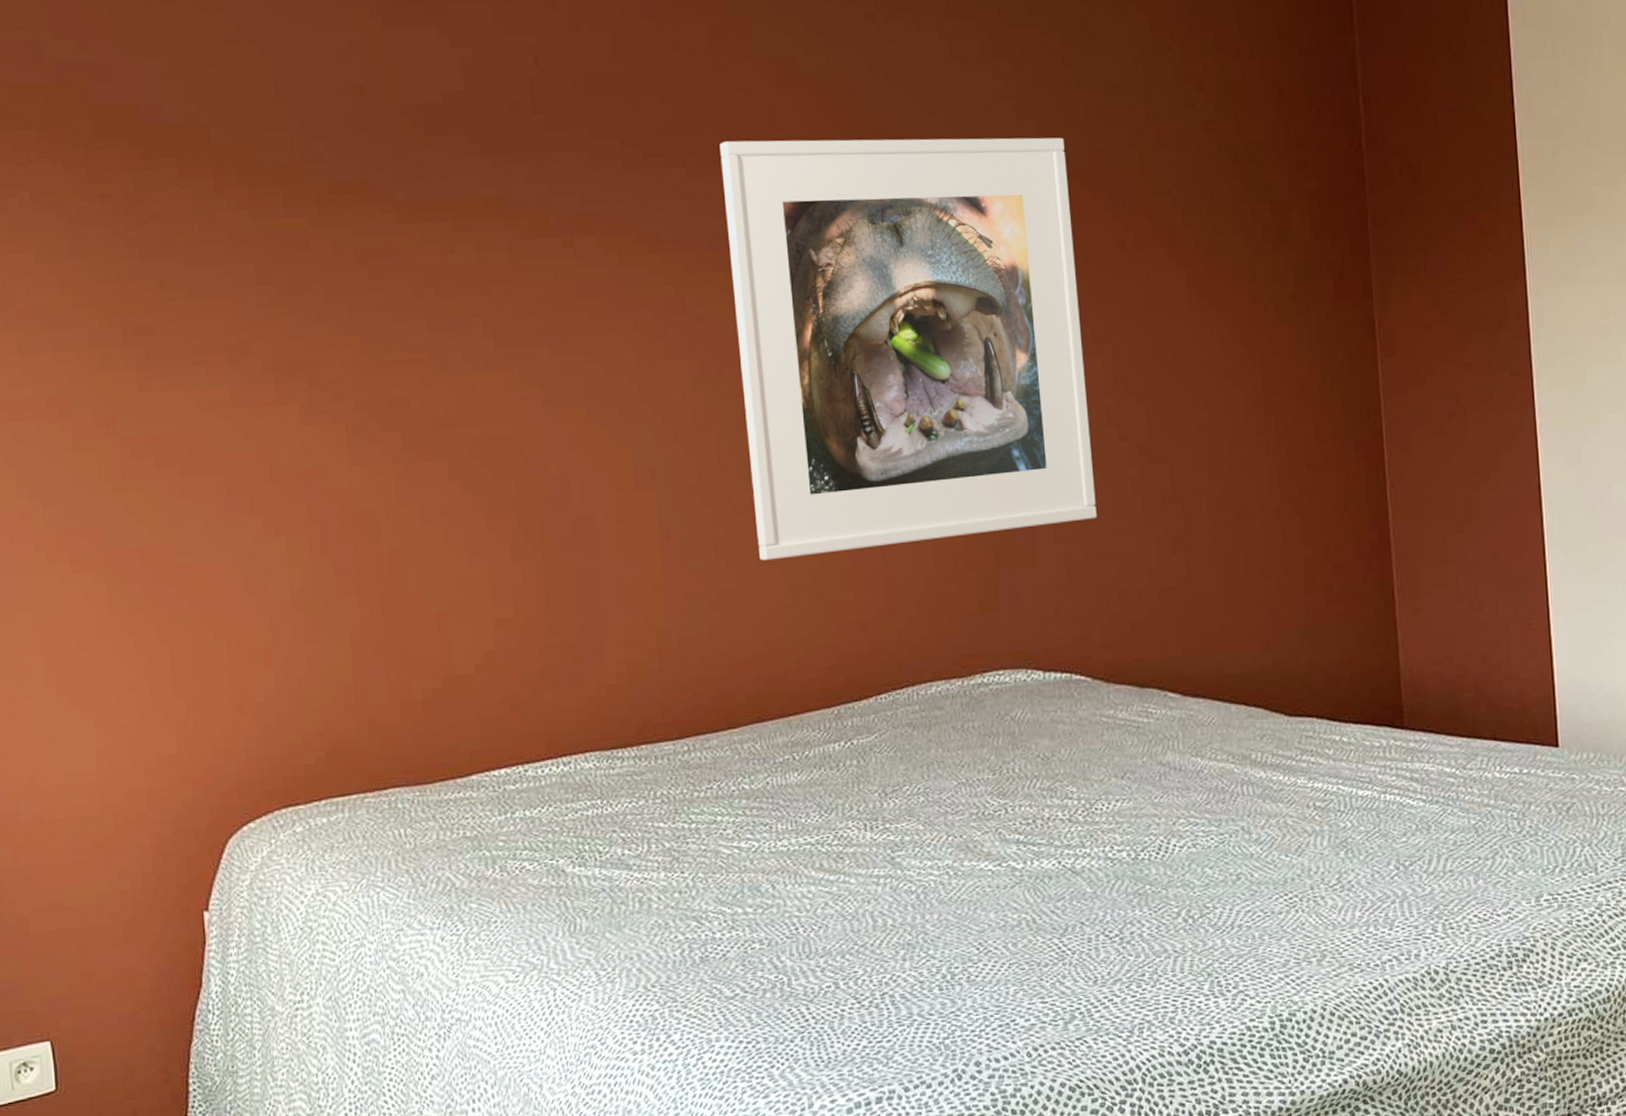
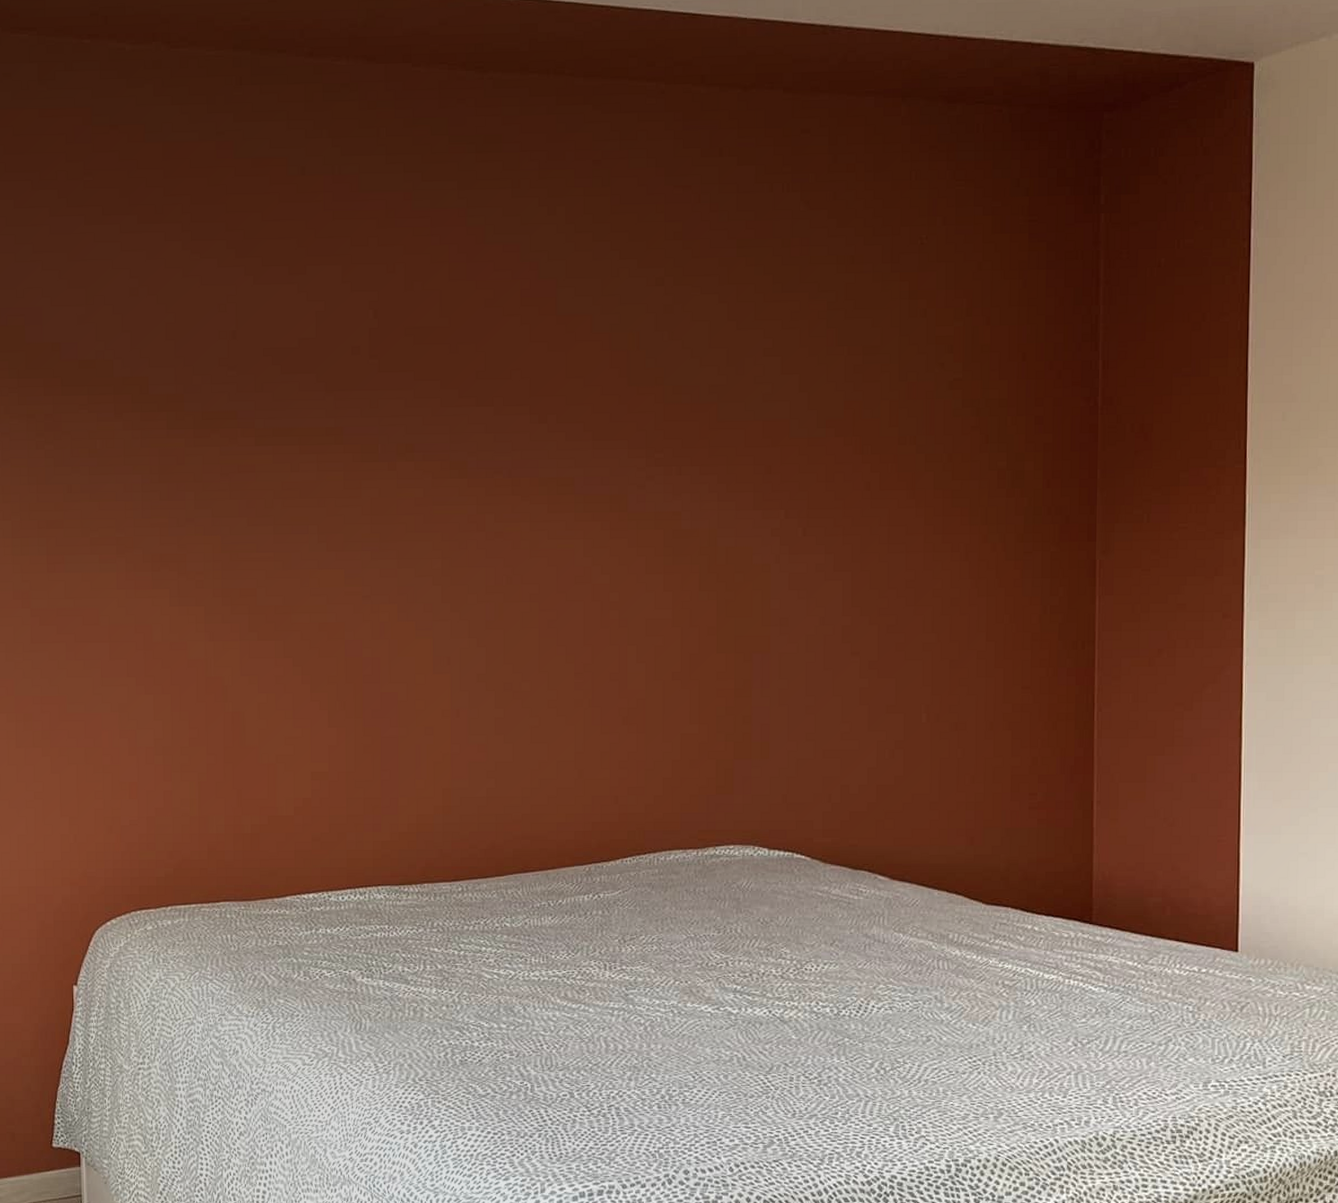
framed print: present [719,137,1097,561] -> none [523,385,827,739]

